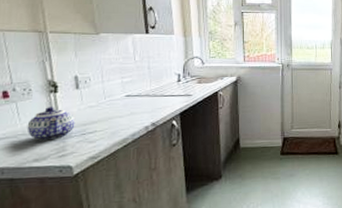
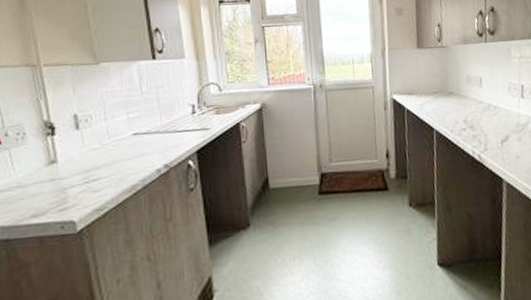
teapot: present [27,107,76,141] -> none [22,152,77,193]

